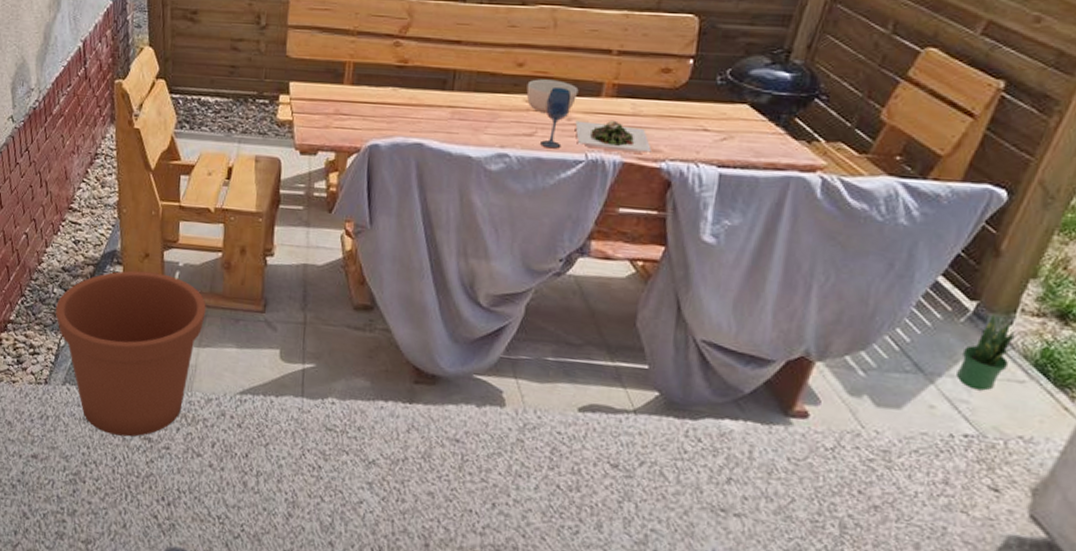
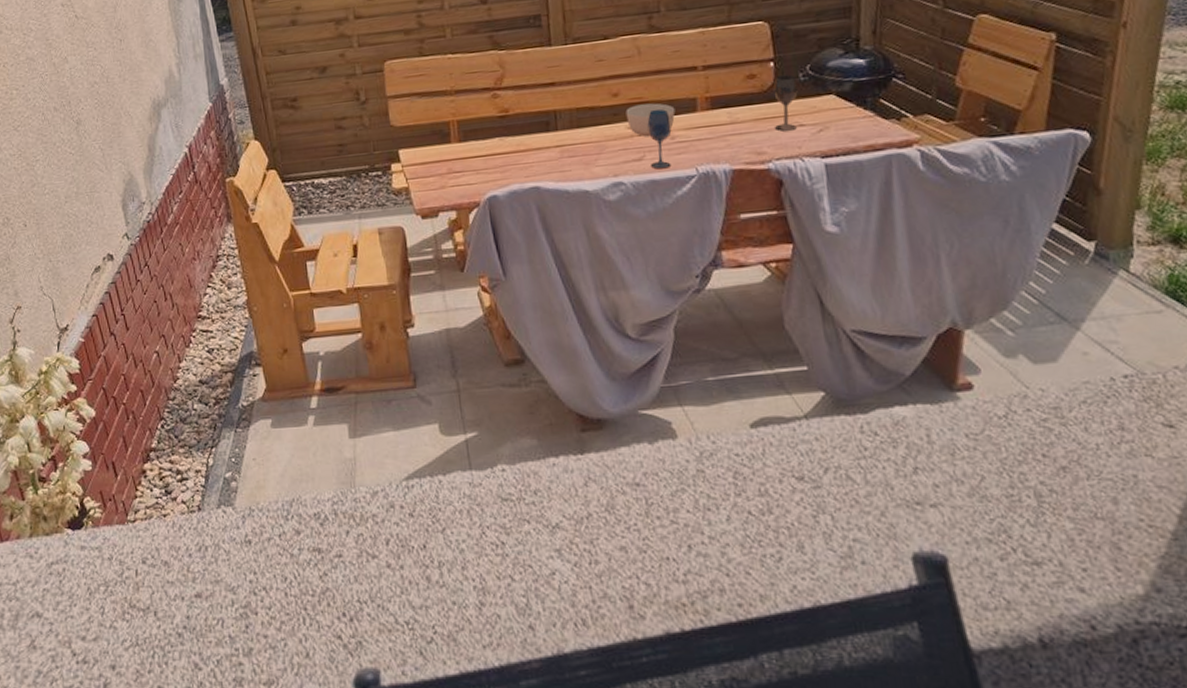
flower pot: present [56,270,206,437] -> none [199,367,356,553]
salad: present [575,120,652,154] -> none [679,131,757,162]
wine glass: none [677,75,714,135] -> present [773,74,799,132]
planter: present [956,312,1022,391] -> none [1097,249,1145,329]

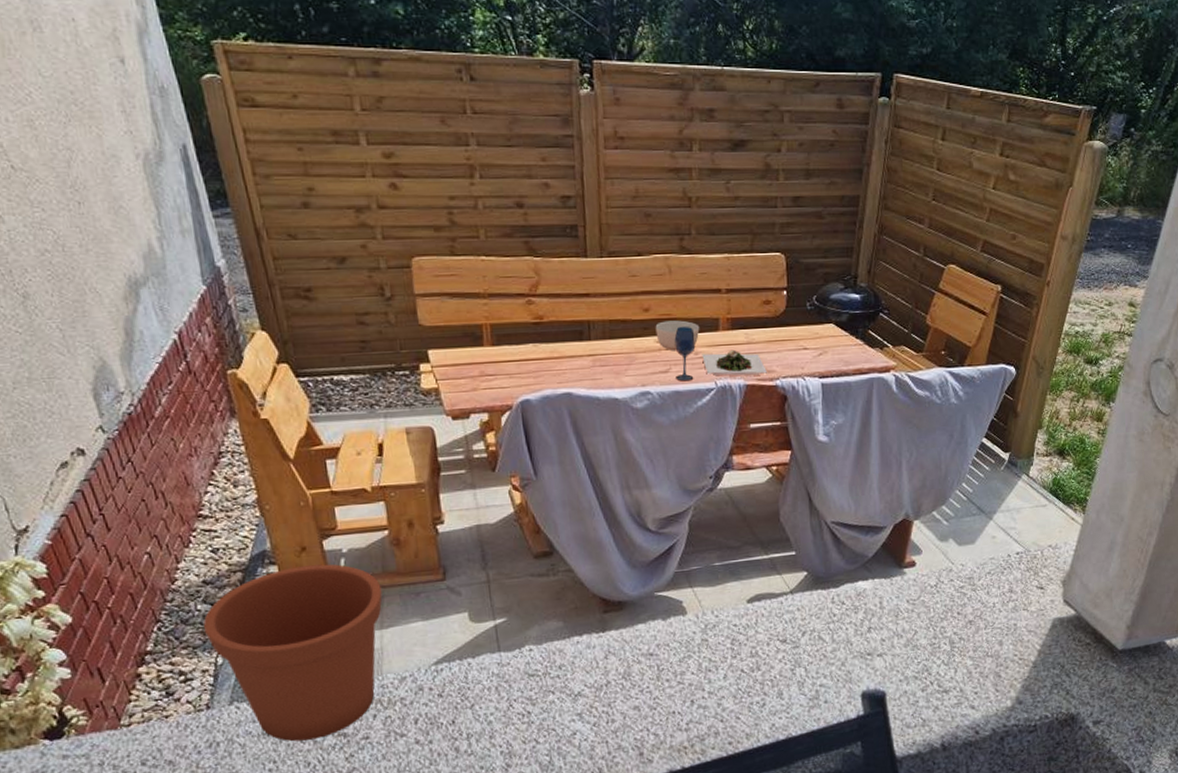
flower pot: none [199,367,356,553] -> present [203,564,383,742]
salad: none [679,131,757,162] -> present [702,349,767,377]
wine glass: present [773,74,799,132] -> none [784,303,806,354]

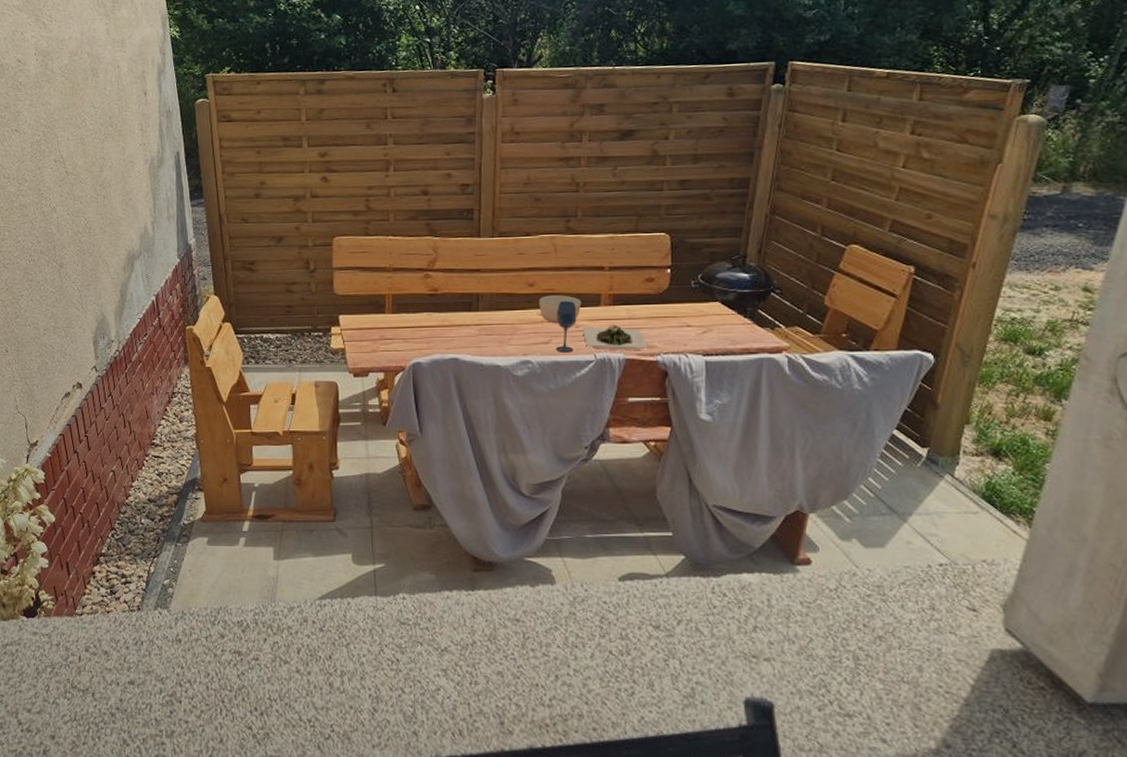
flower pot: present [203,564,383,742] -> none [145,495,282,653]

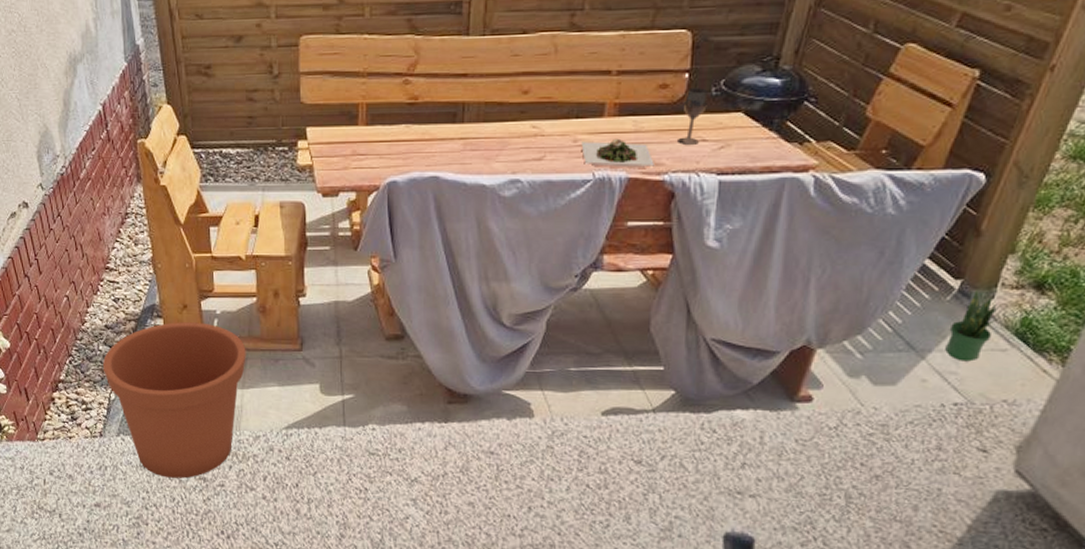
flower pot: none [145,495,282,653] -> present [103,322,246,479]
bowl: present [539,295,582,324] -> none [533,104,582,138]
wineglass: present [555,300,577,353] -> none [550,110,576,171]
wine glass: none [666,281,690,331] -> present [678,88,709,146]
planter: none [923,456,967,524] -> present [945,289,1003,362]

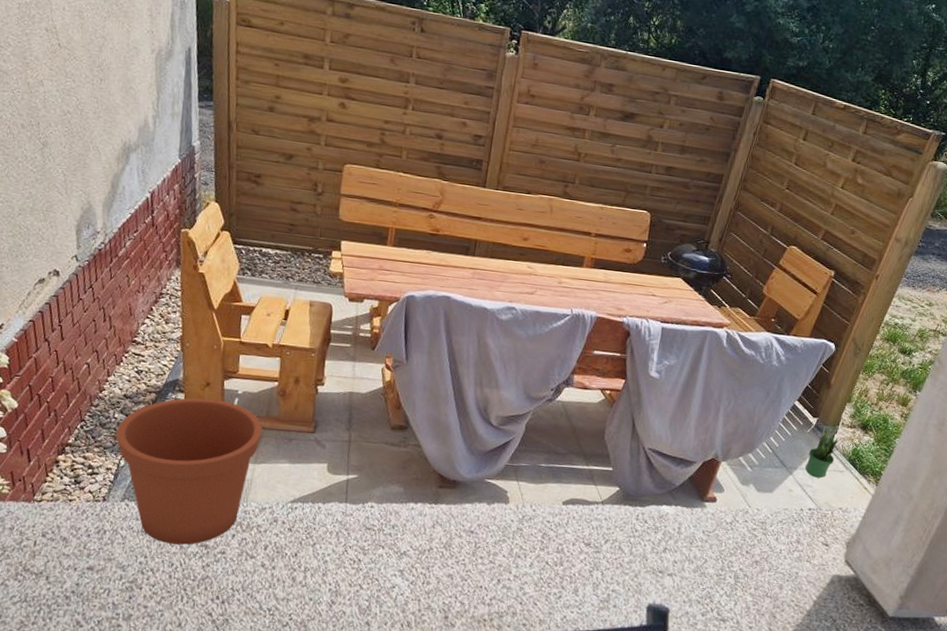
salad: present [581,138,654,168] -> none [564,284,617,311]
wine glass: present [678,88,709,146] -> none [635,255,659,298]

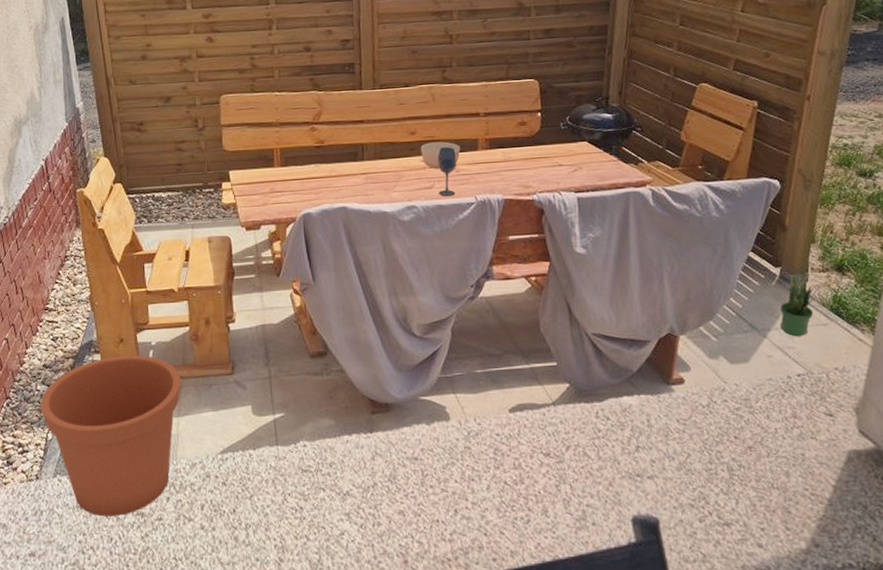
bowl: none [529,251,567,278] -> present [420,141,461,169]
wineglass: none [539,257,562,305] -> present [437,146,457,197]

